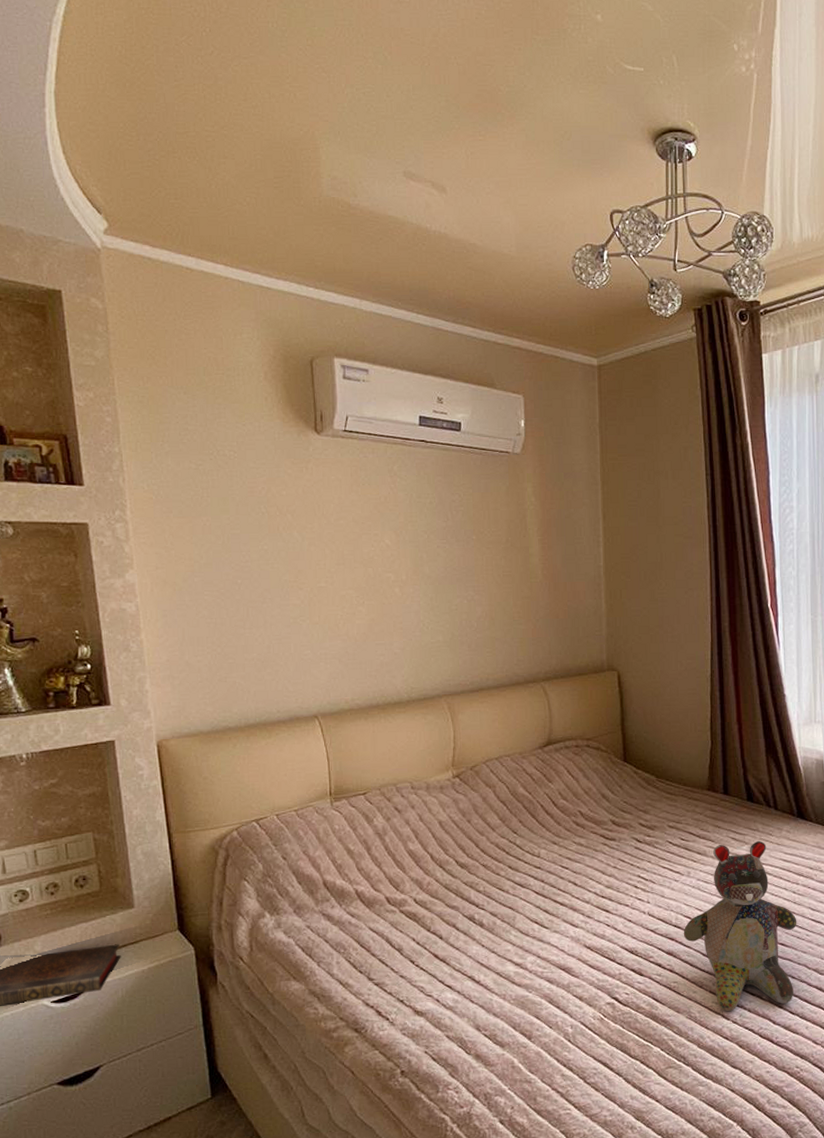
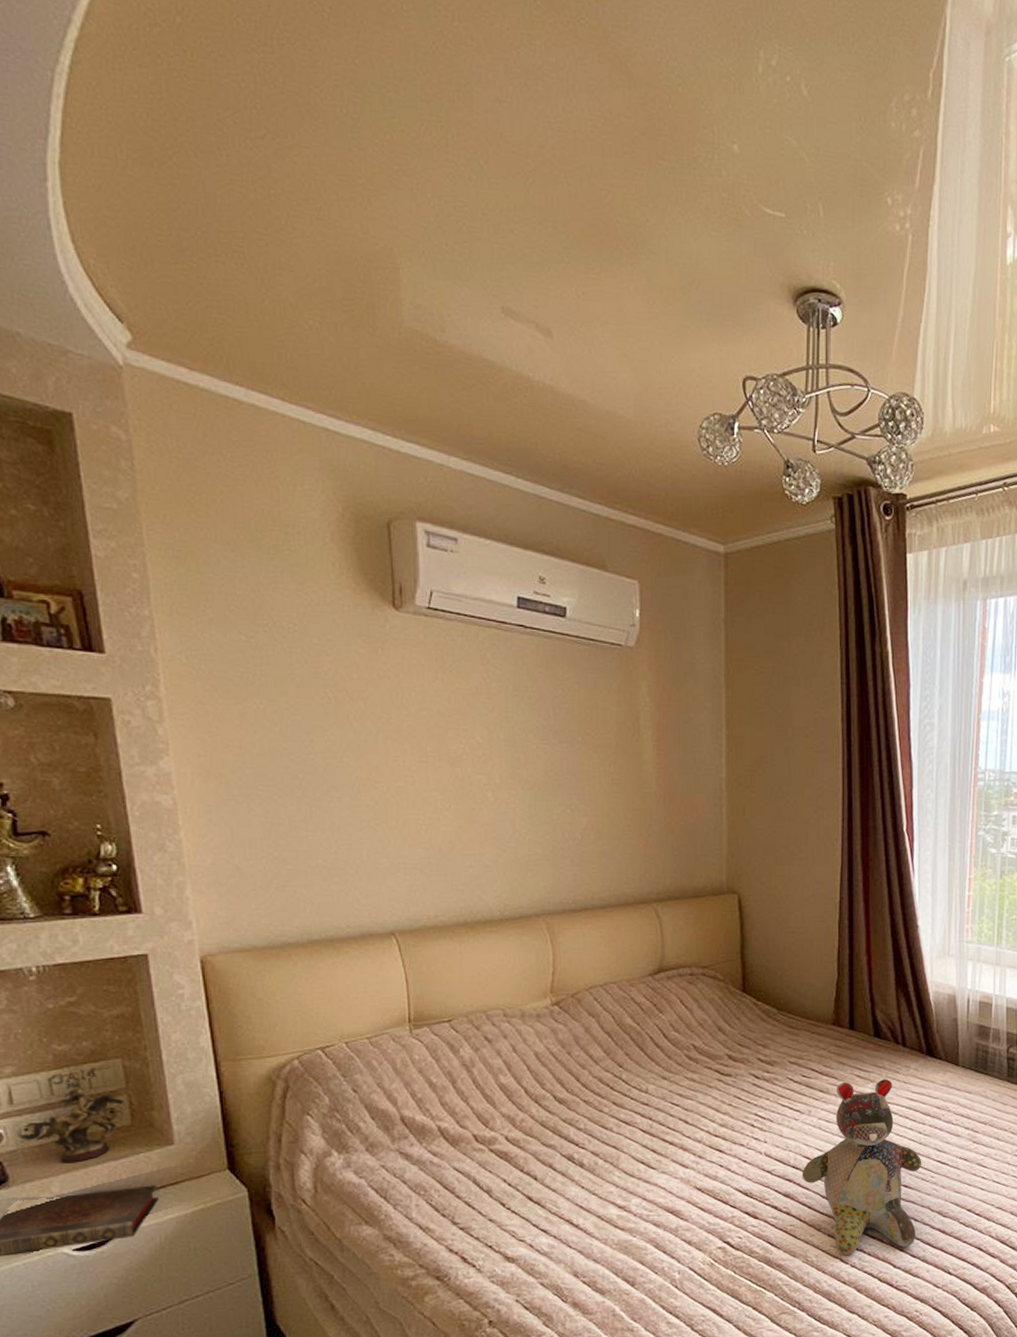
decorative figurine: none [9,840,94,924] -> present [18,1067,124,1162]

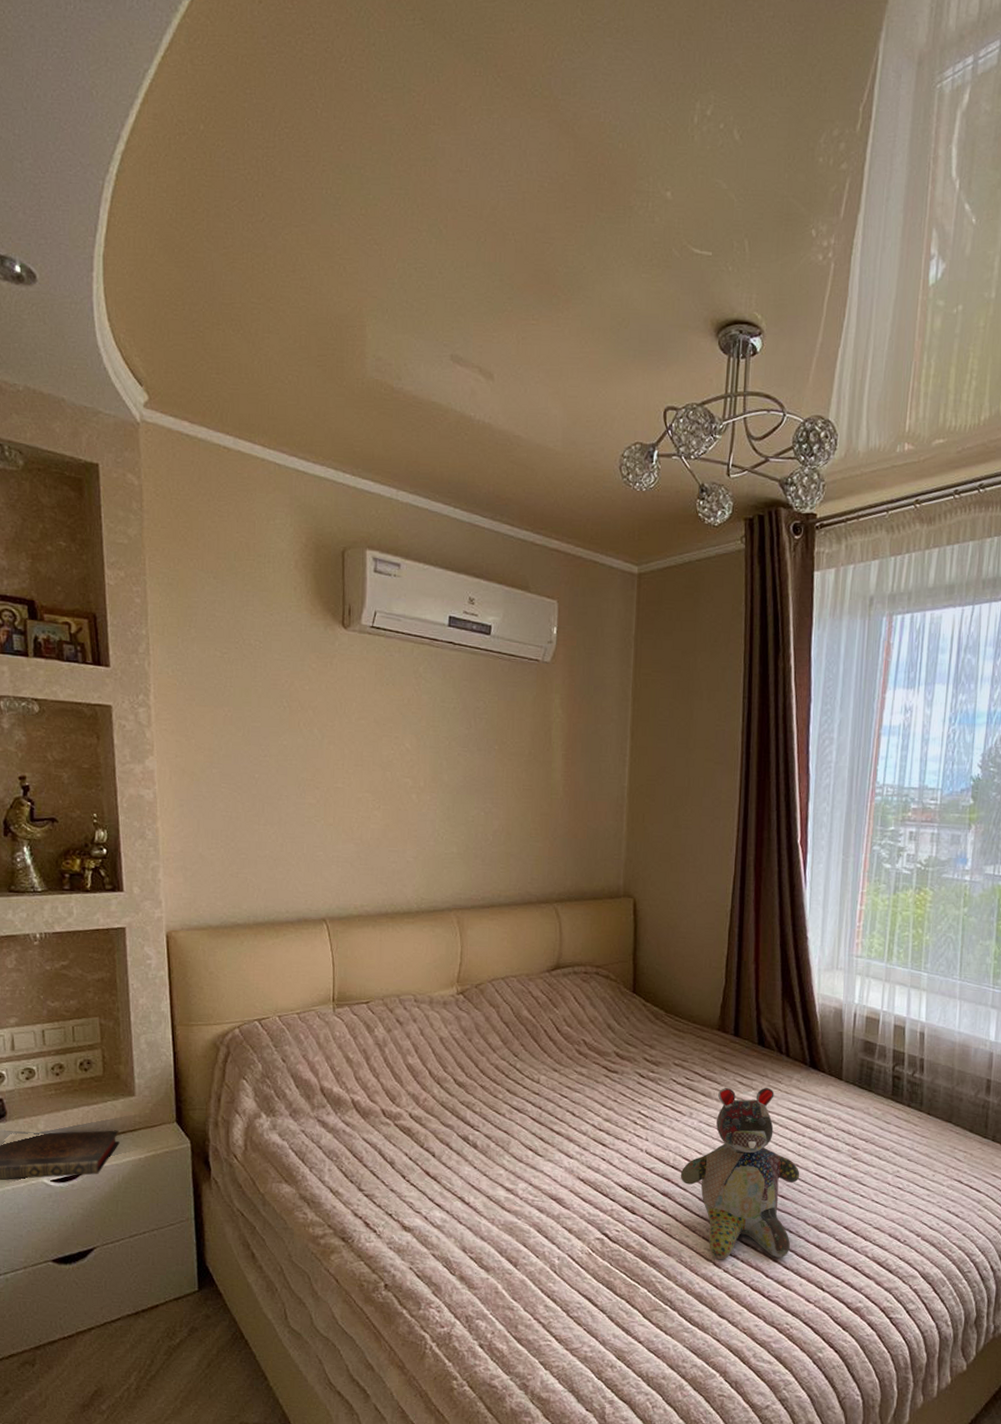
decorative figurine: present [18,1067,124,1162] -> none [16,1023,98,1104]

